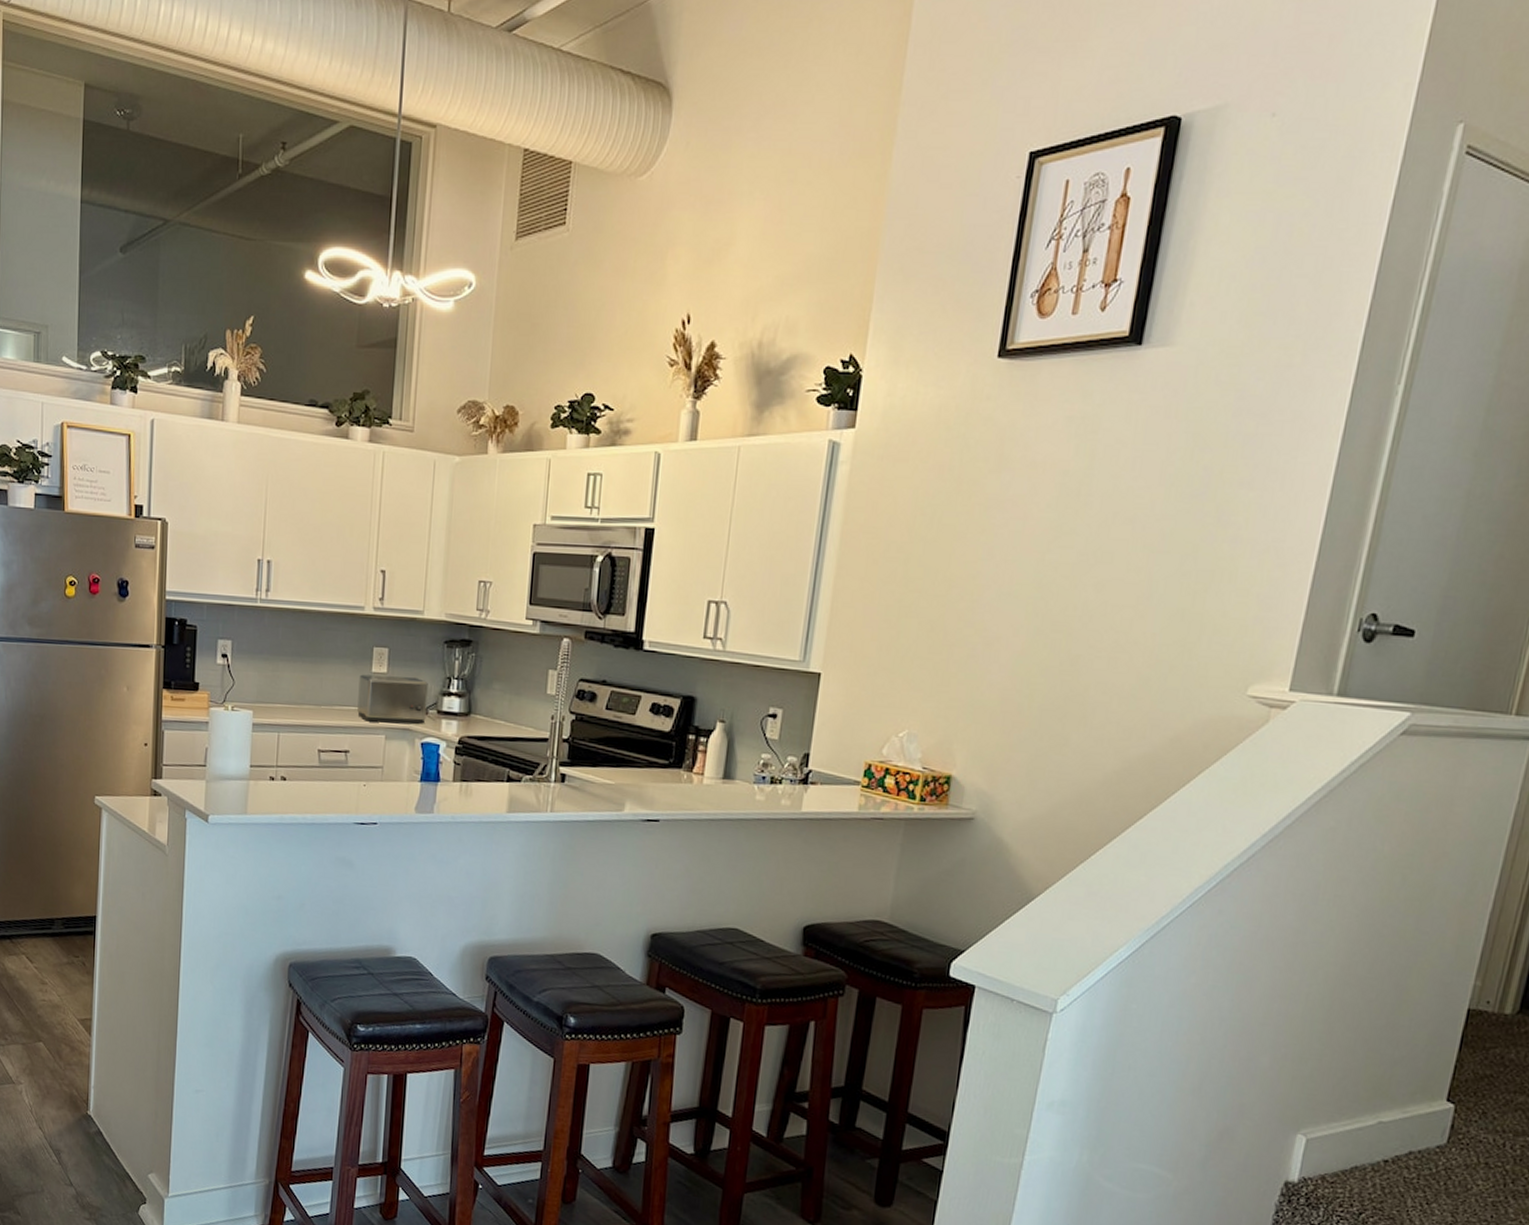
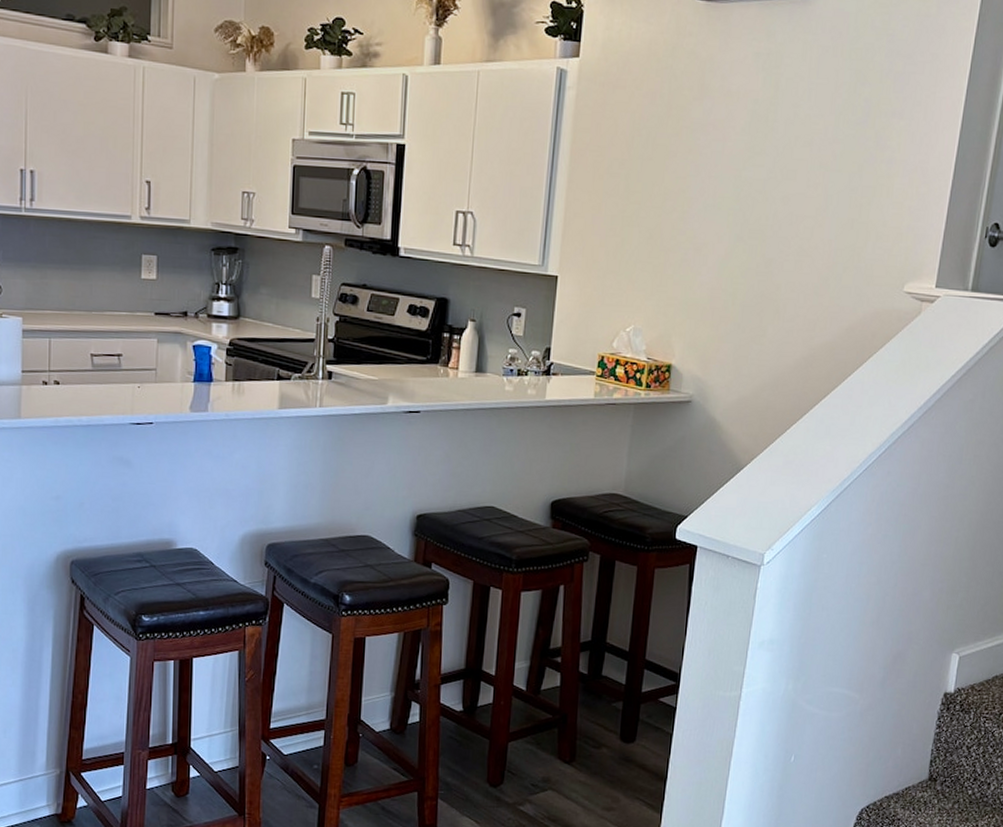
toaster: present [357,674,428,725] -> none [128,281,197,329]

